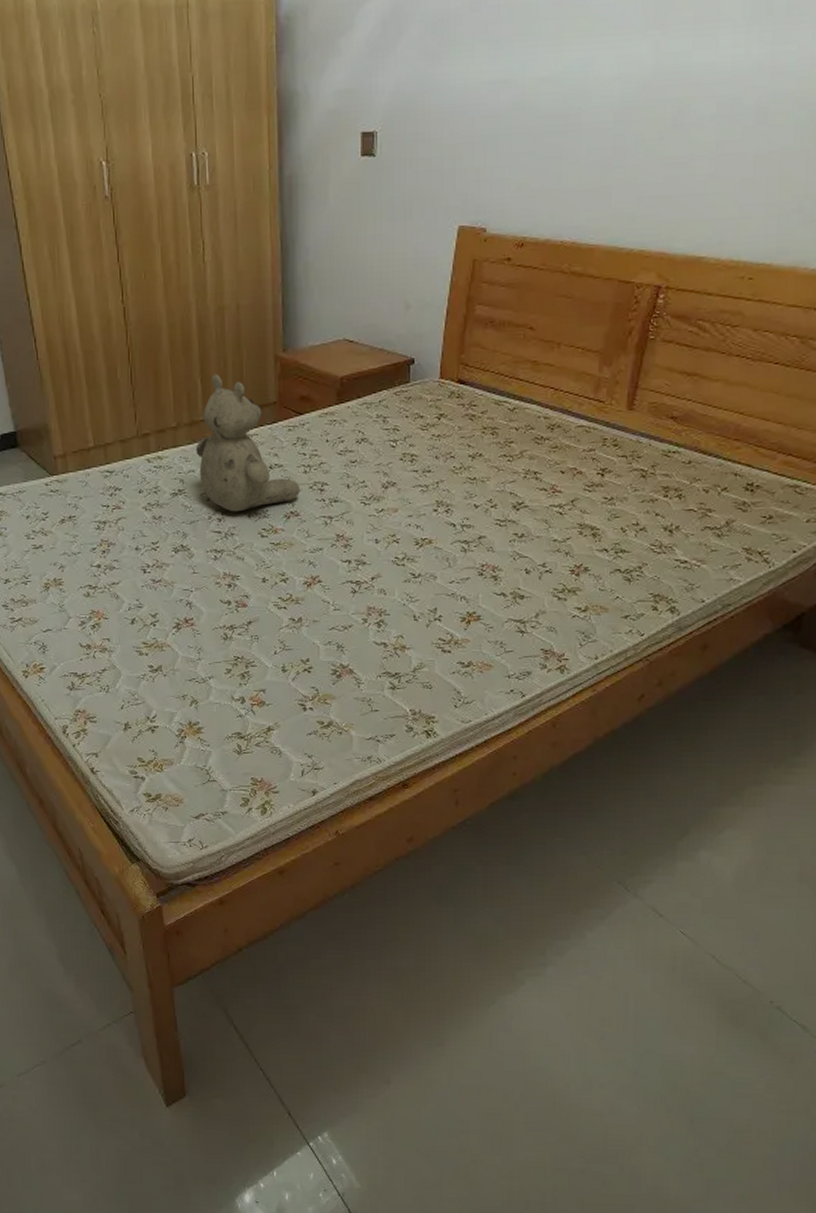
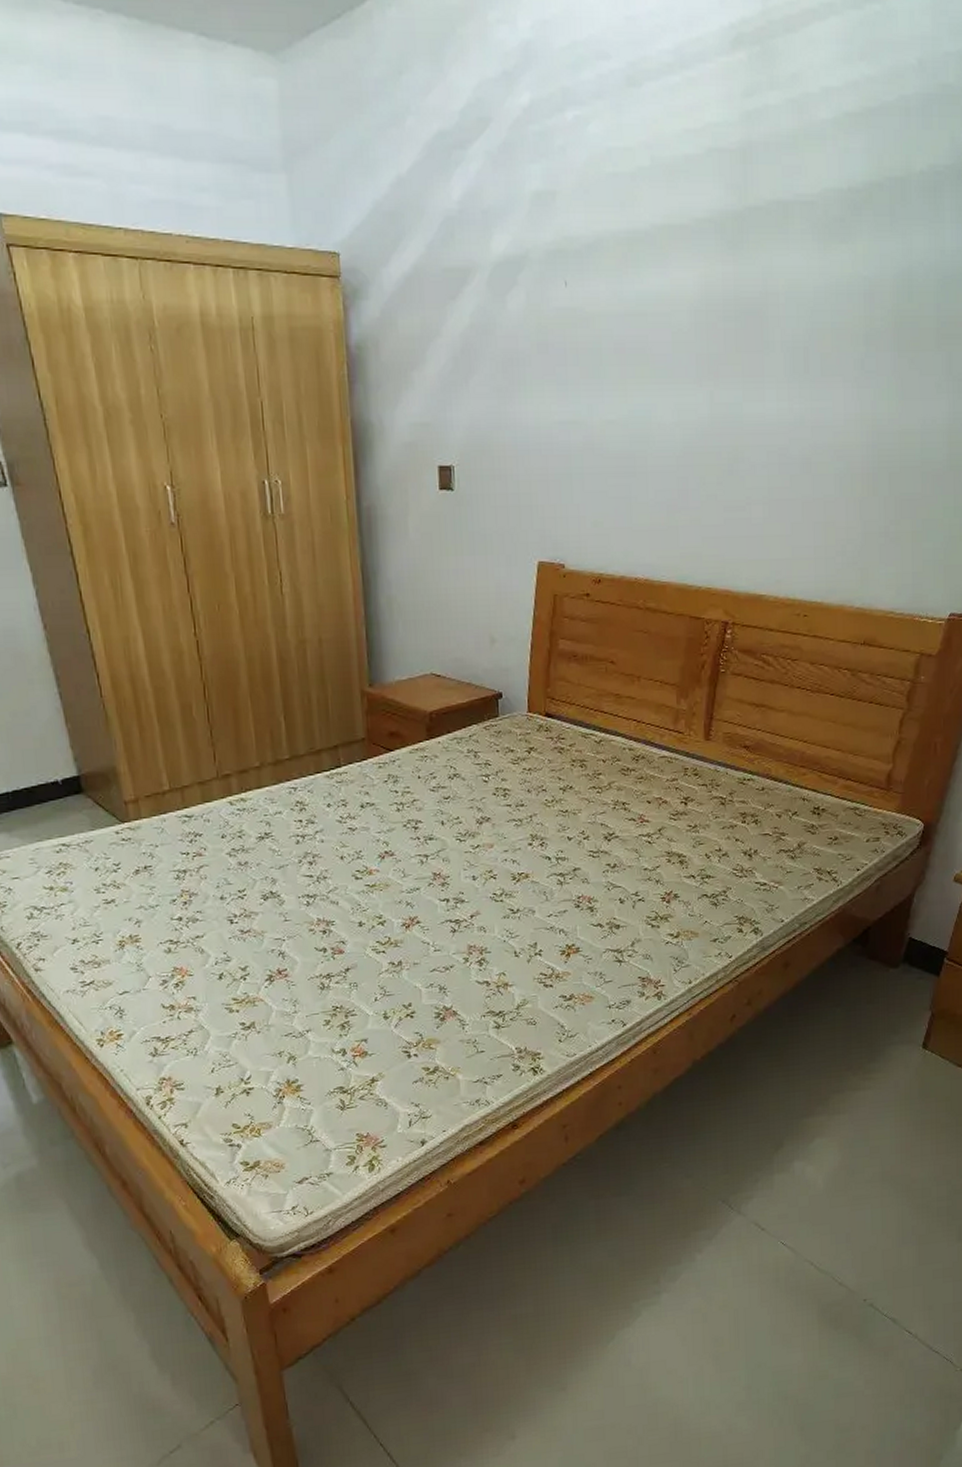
teddy bear: present [195,374,300,512] -> none [281,710,394,855]

